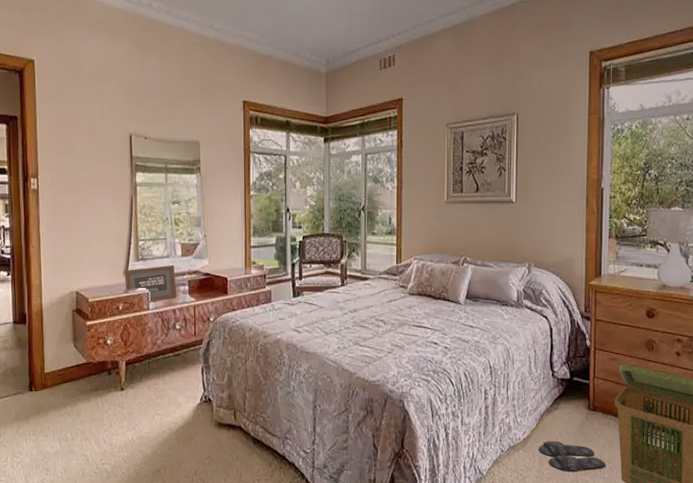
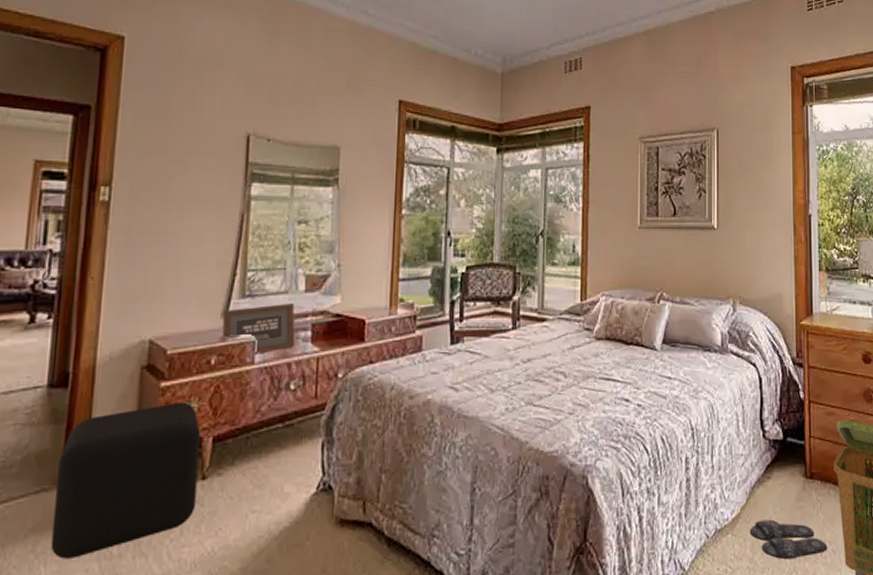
cube: none [26,336,119,439] -> present [50,402,201,559]

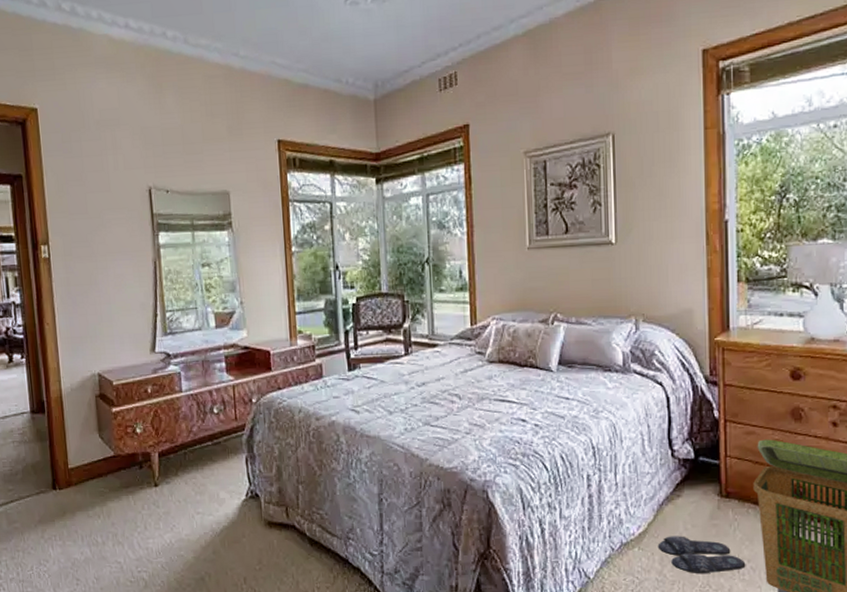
cube: present [50,402,201,559] -> none [48,424,153,544]
picture frame: present [222,304,295,355] -> none [150,339,213,384]

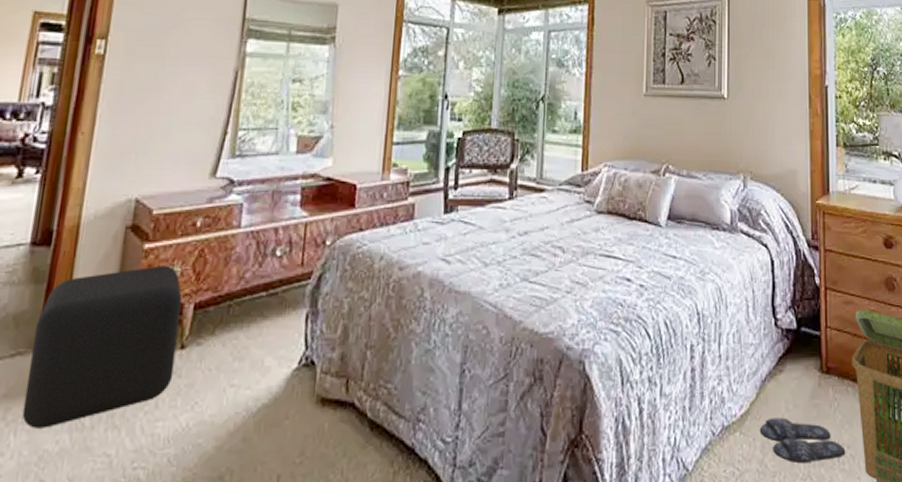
cube: none [48,424,153,544] -> present [22,265,182,429]

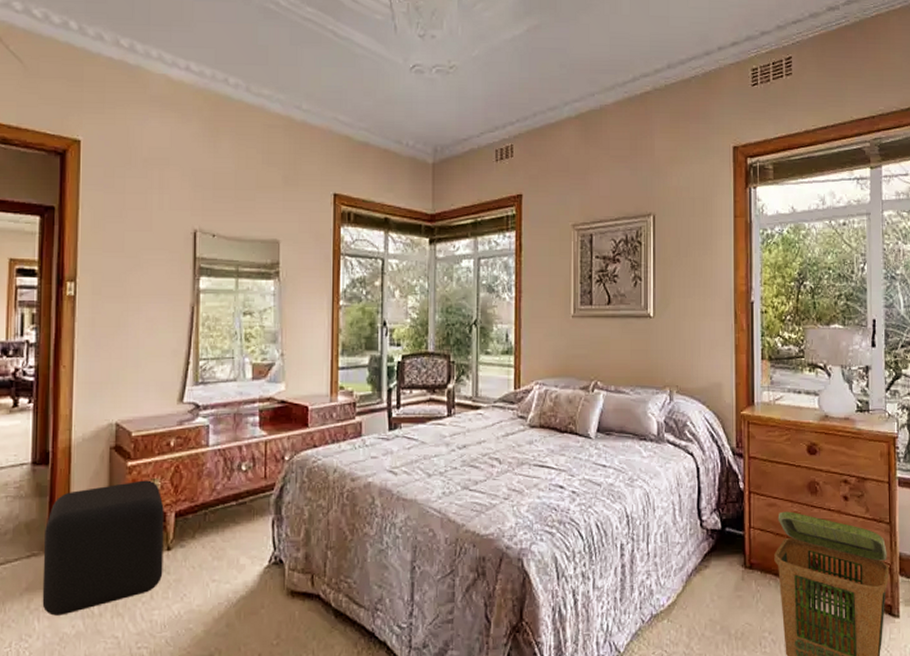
slippers: present [759,417,846,464] -> none [686,607,767,647]

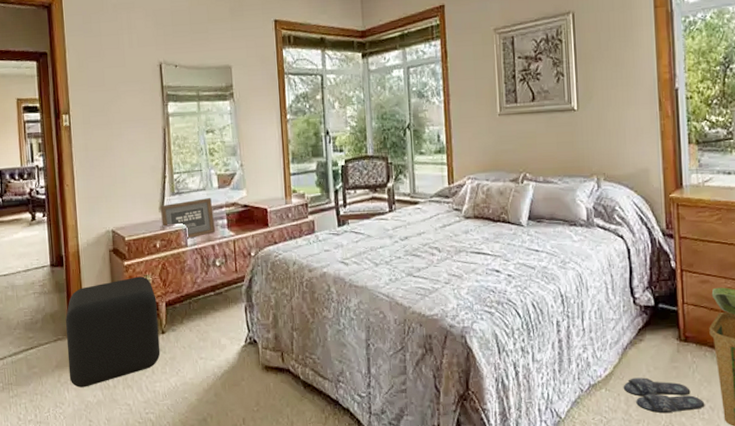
picture frame: none [178,391,245,438] -> present [159,198,216,239]
slippers: none [686,607,767,647] -> present [623,377,705,414]

